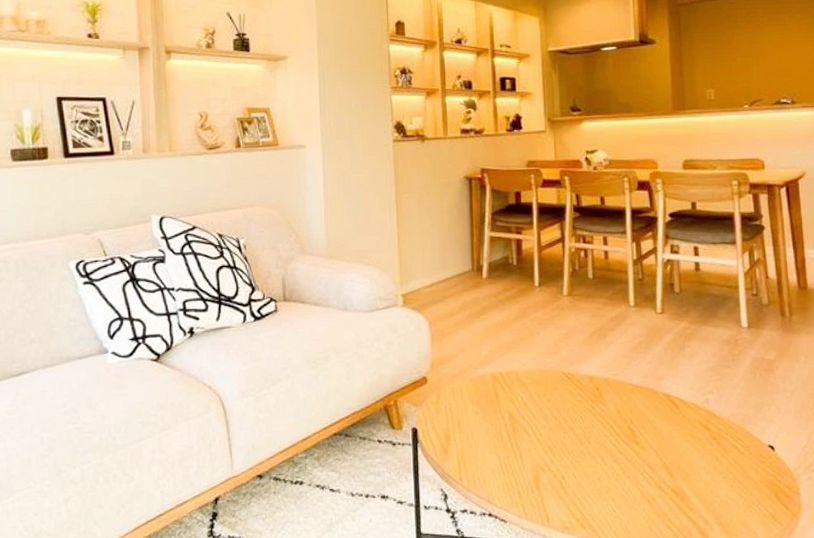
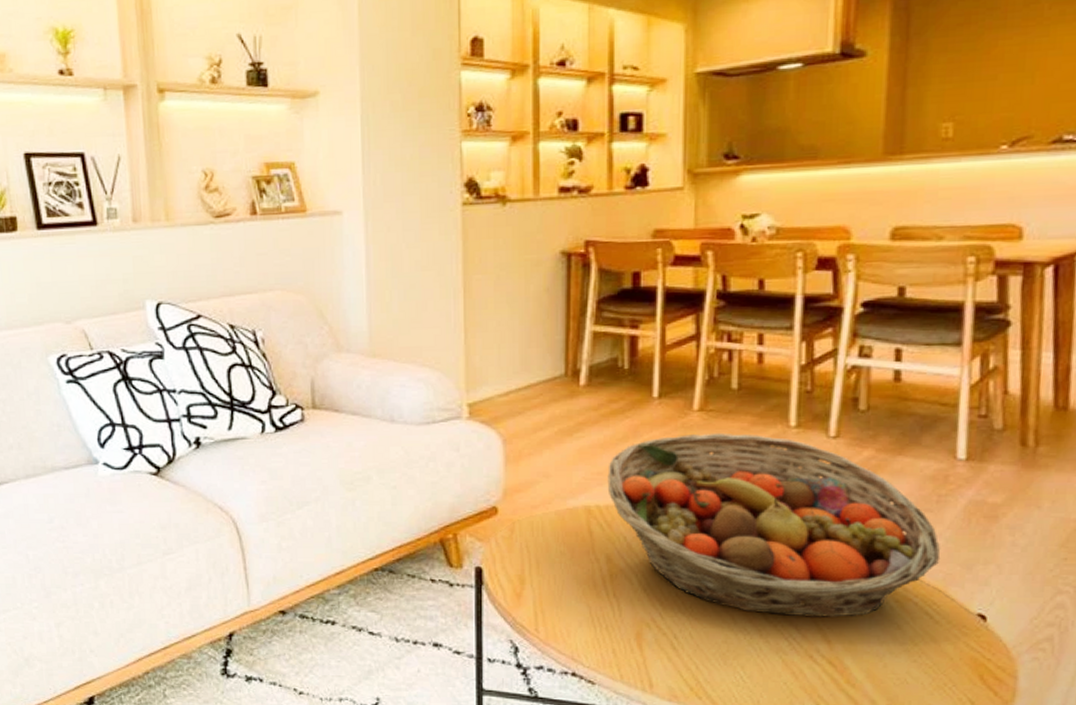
fruit basket: none [506,312,739,455] -> present [607,433,941,617]

